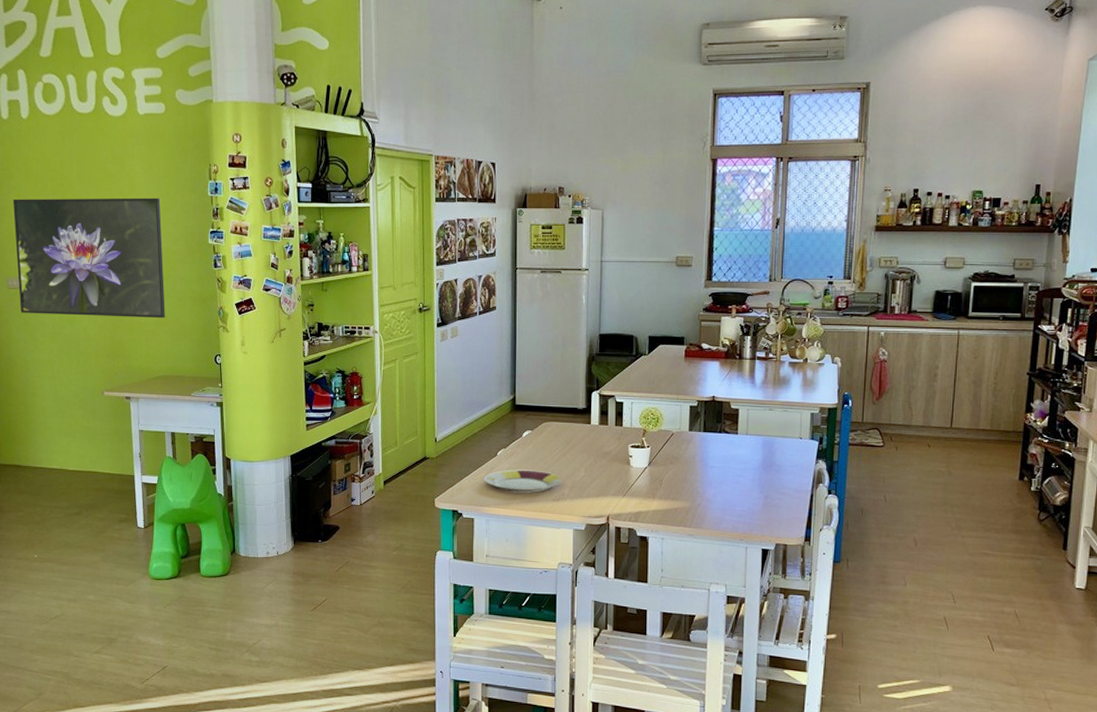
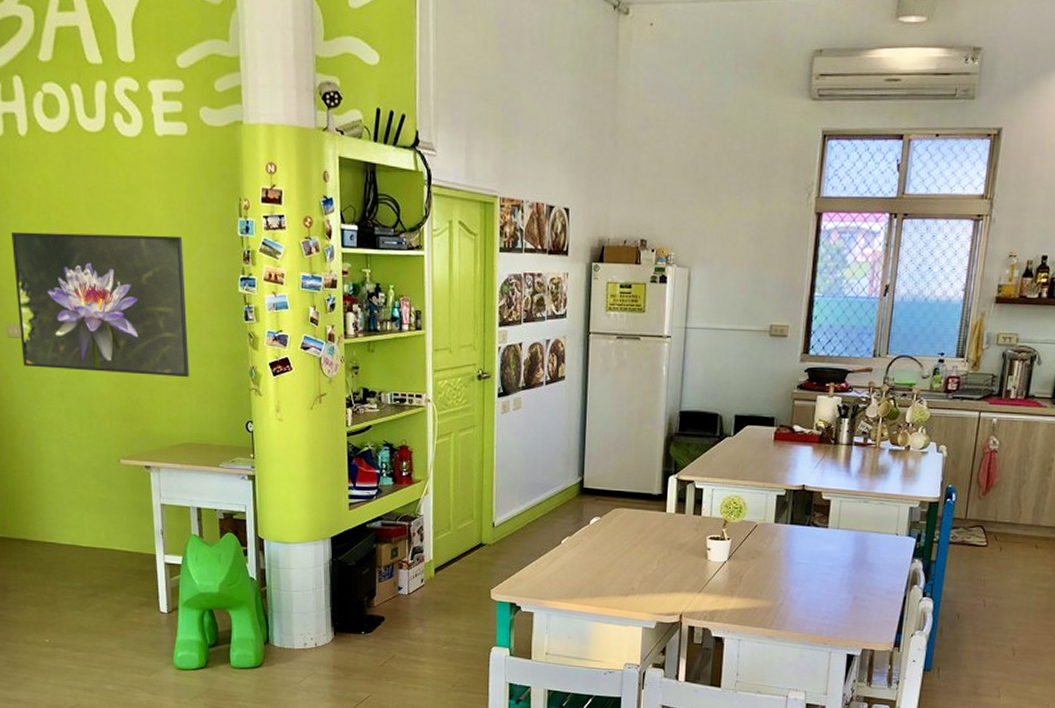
plate: present [484,469,562,493] -> none [546,560,632,586]

